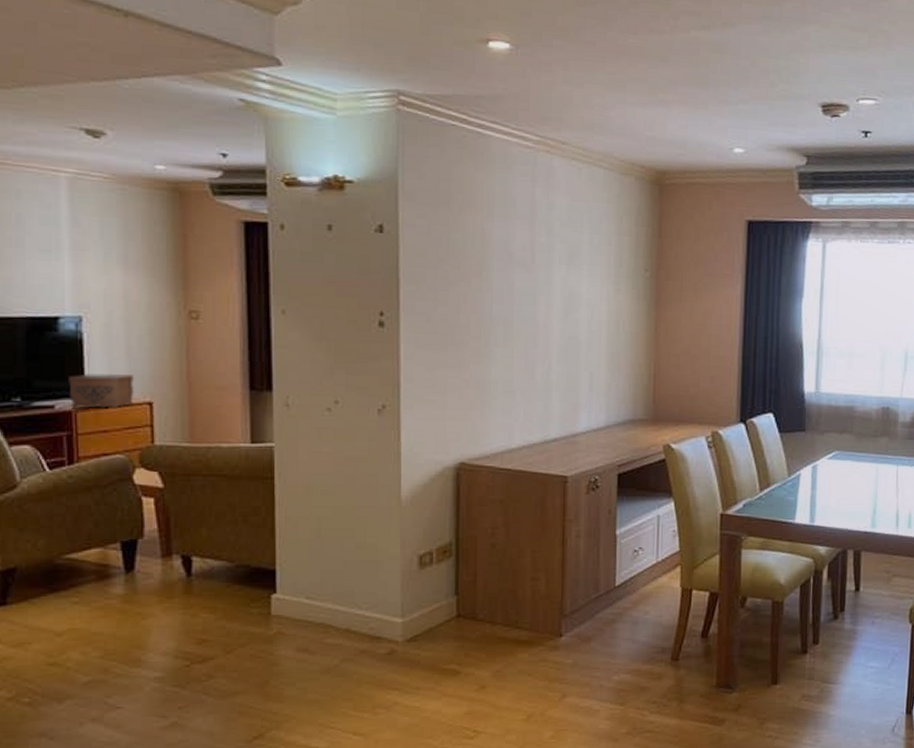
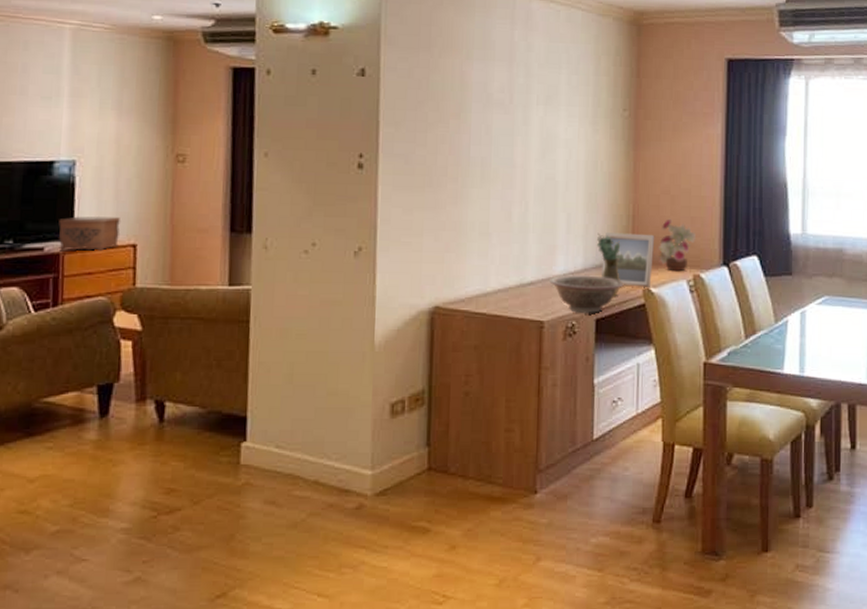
decorative bowl: none [573,430,645,469] -> present [549,274,624,314]
vase: none [619,391,642,452] -> present [597,232,621,296]
picture frame: none [624,391,676,445] -> present [602,233,655,289]
decorative plant: none [678,377,714,427] -> present [658,218,696,271]

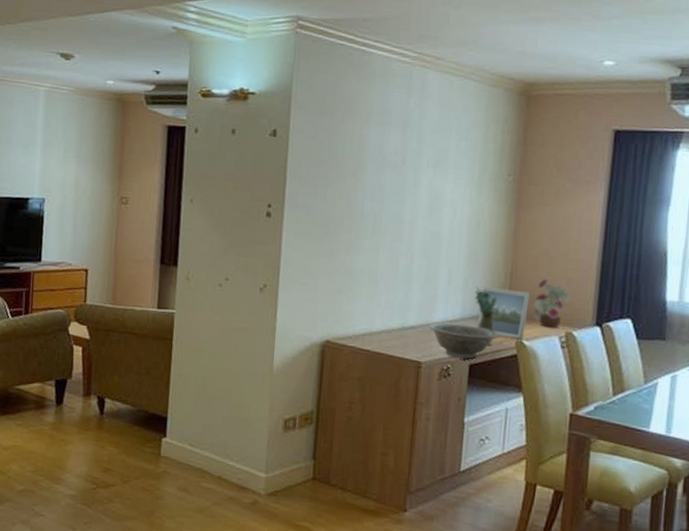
decorative box: present [59,216,120,252] -> none [31,243,76,273]

